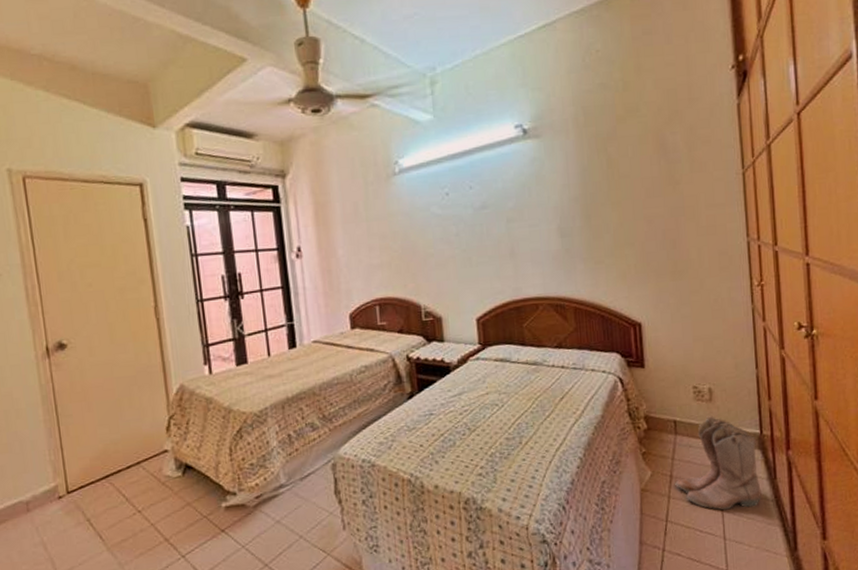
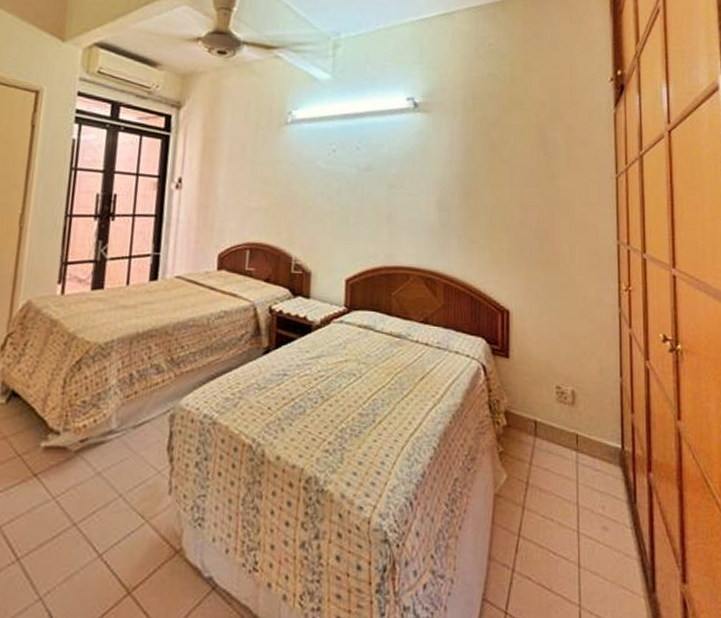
boots: present [675,416,762,510] -> none [531,421,620,533]

